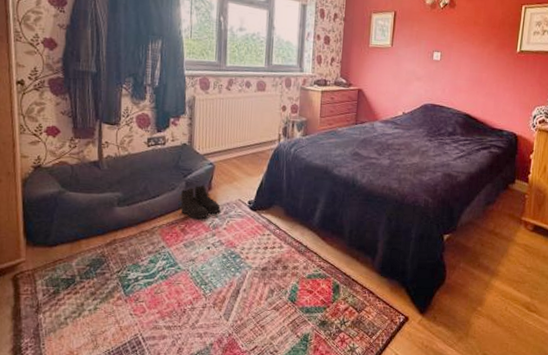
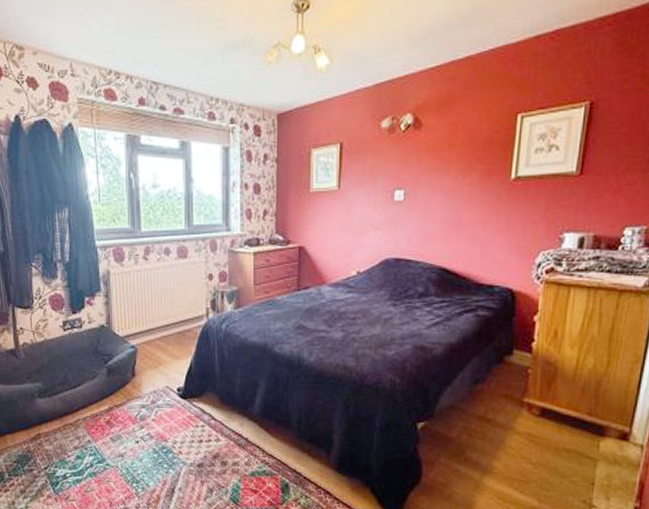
boots: present [180,185,221,219] -> none [102,371,147,410]

